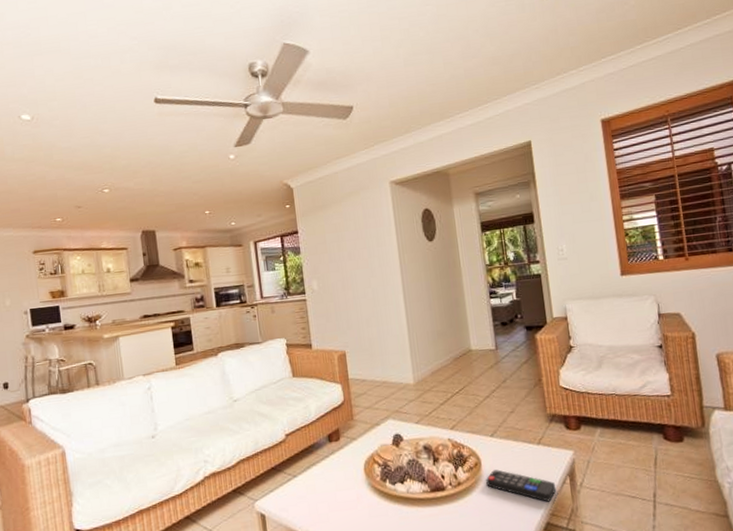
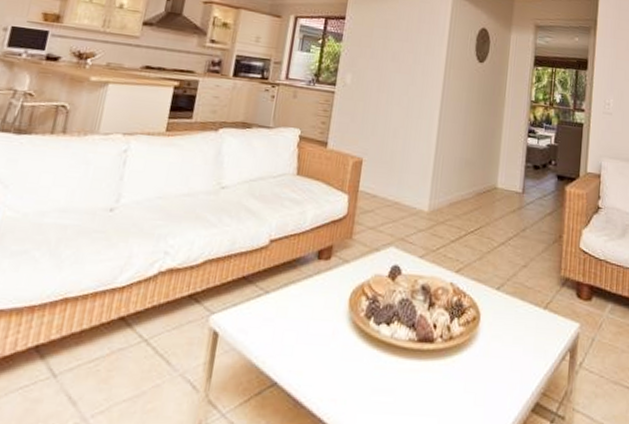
remote control: present [486,469,557,502] -> none [480,329,554,378]

